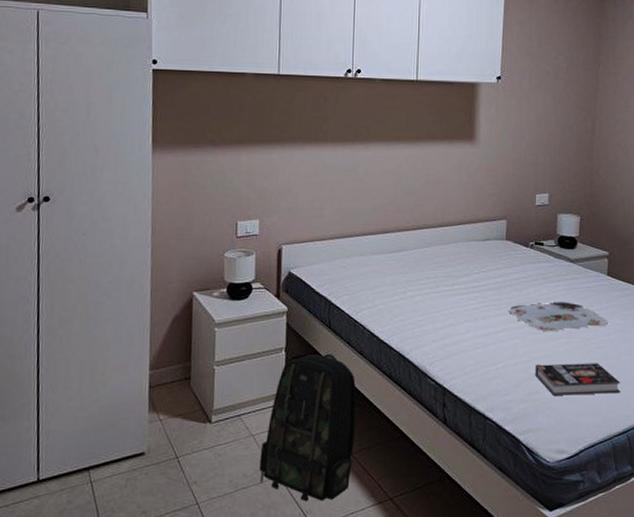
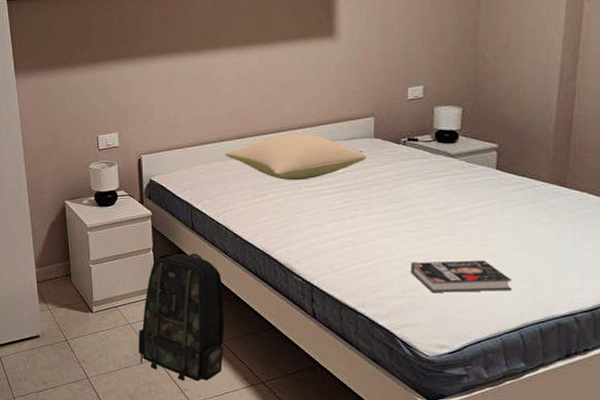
pillow: none [367,231,499,279] -> present [225,133,367,181]
serving tray: present [509,302,608,331] -> none [379,198,497,229]

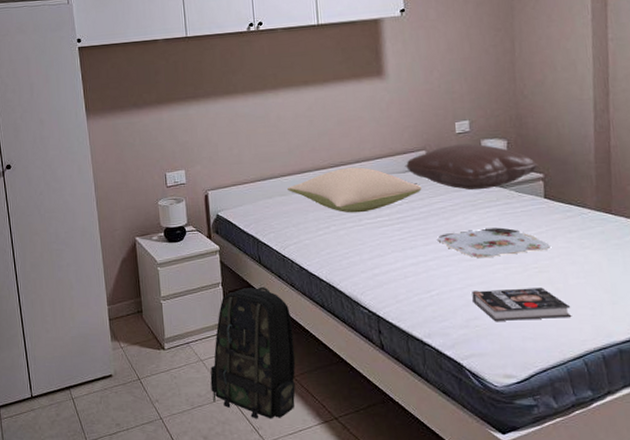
pillow: none [350,110,494,159] -> present [405,143,539,190]
serving tray: none [379,198,497,229] -> present [437,227,550,258]

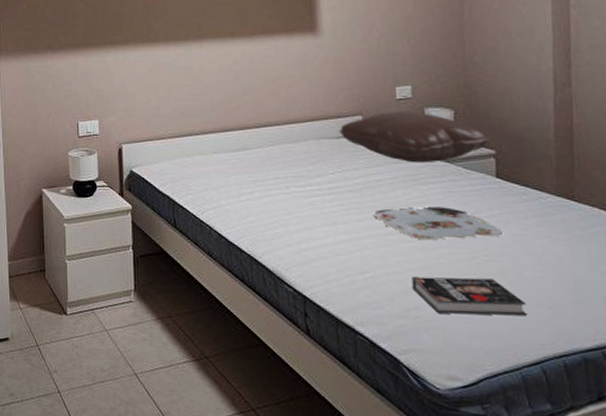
backpack: present [210,286,296,419] -> none [115,253,210,404]
pillow: present [287,167,422,213] -> none [208,129,357,180]

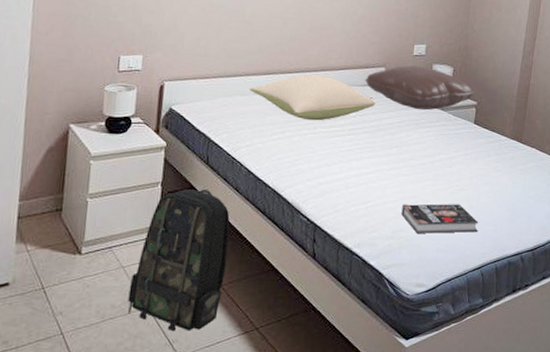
backpack: none [115,253,210,404] -> present [128,189,230,332]
pillow: none [208,129,357,180] -> present [250,74,376,121]
serving tray: present [373,206,503,240] -> none [381,146,472,174]

